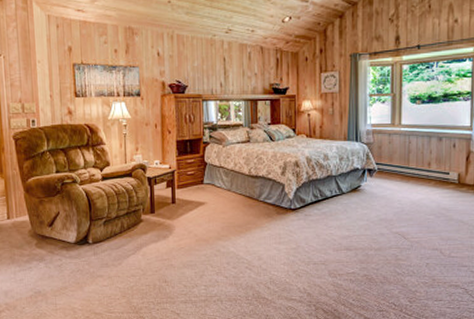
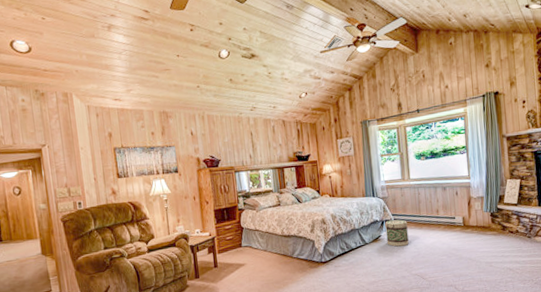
basket: none [367,169,393,200] -> present [385,219,409,247]

